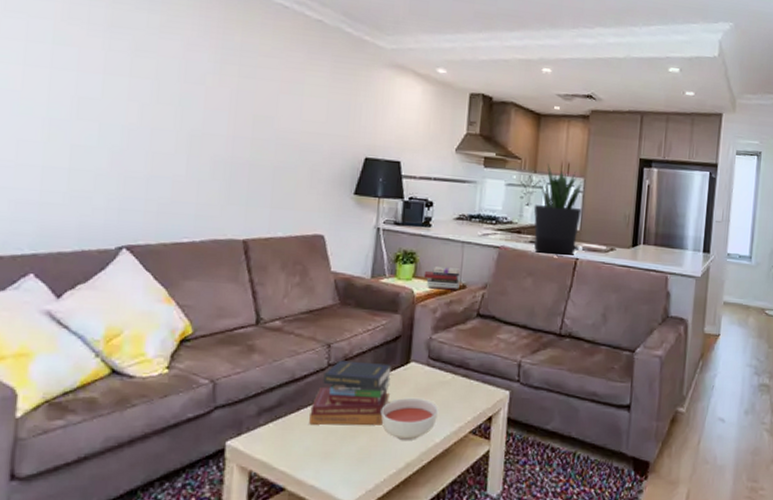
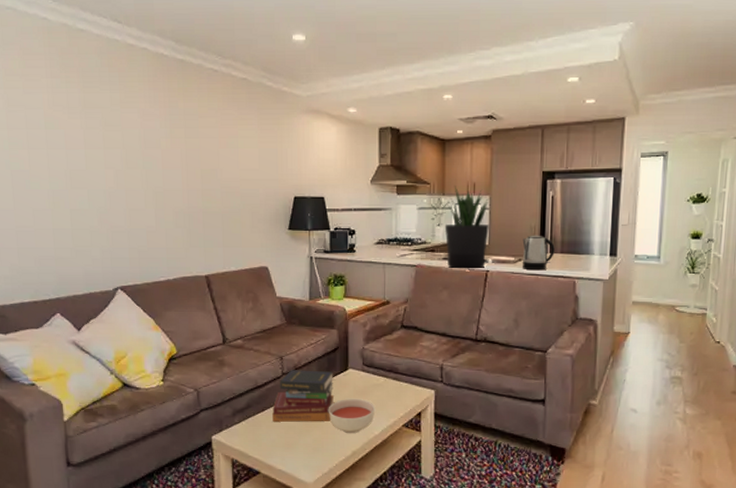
books: present [423,265,461,290] -> none [353,286,384,306]
kettle: none [613,223,649,263] -> present [521,235,555,271]

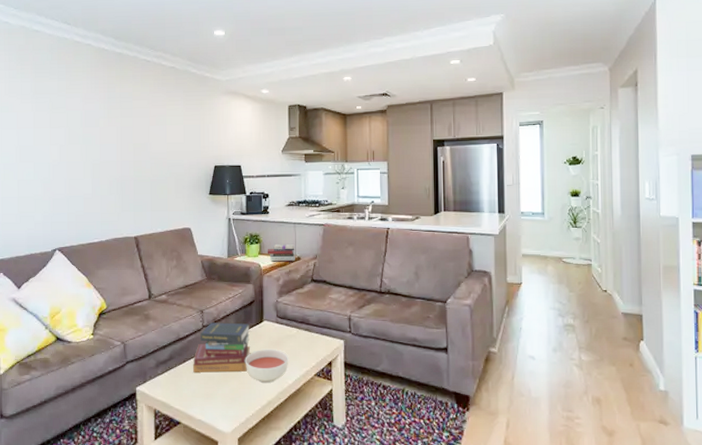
books: none [353,286,384,306] -> present [267,243,295,262]
planter: present [444,186,490,269] -> none [348,153,388,227]
kettle: present [521,235,555,271] -> none [418,195,448,227]

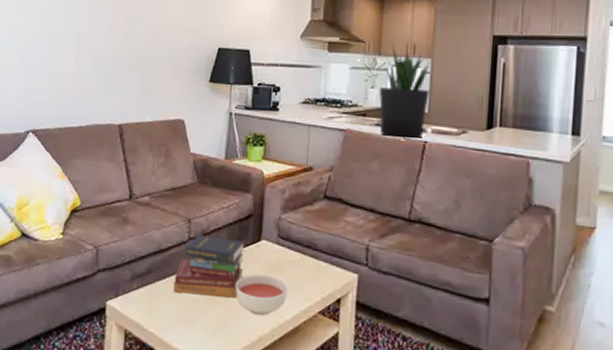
books: present [267,243,295,262] -> none [272,148,307,172]
planter: none [348,153,388,227] -> present [378,46,432,139]

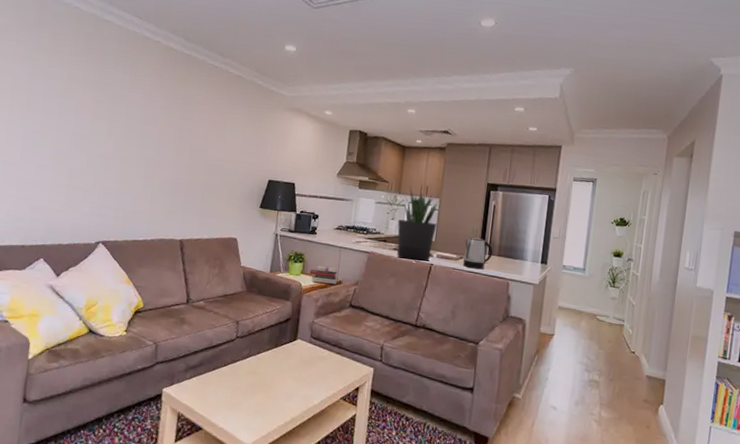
books: present [173,235,245,298] -> none [221,334,283,387]
bowl: present [235,274,288,315] -> none [273,367,317,401]
books: none [272,148,307,172] -> present [309,265,338,285]
kettle: none [465,105,506,146] -> present [462,237,493,270]

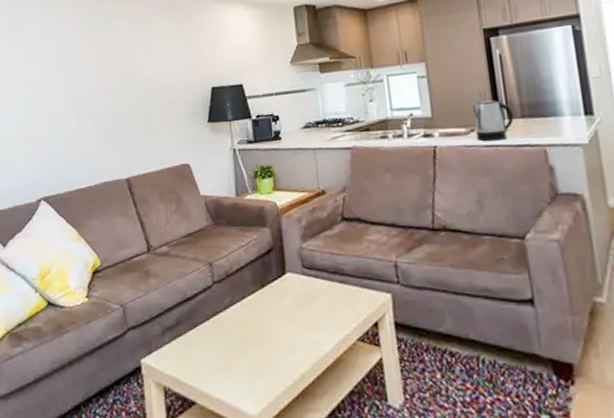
books: present [309,265,338,285] -> none [283,174,319,199]
planter: present [396,186,440,262] -> none [378,56,431,148]

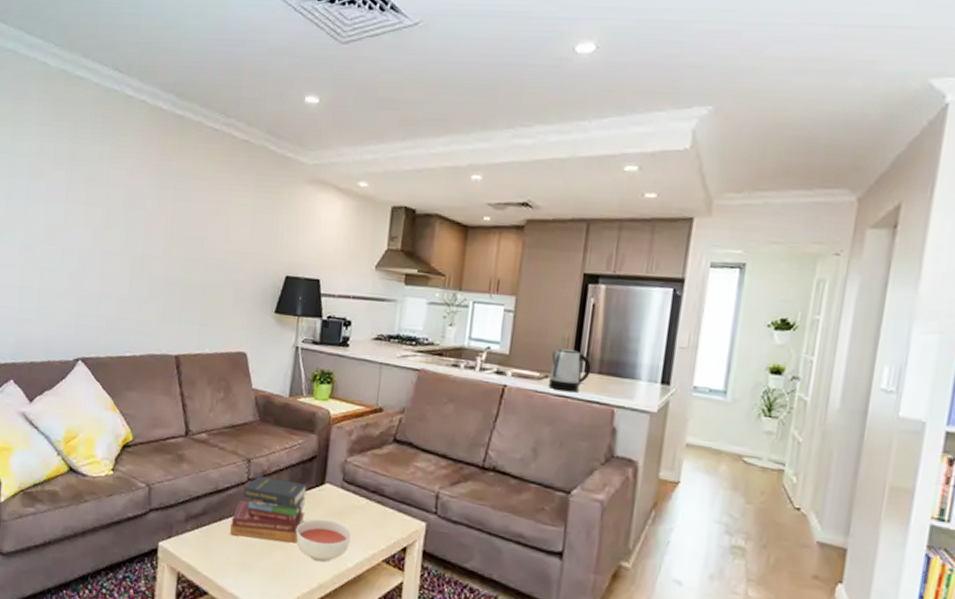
books: none [205,276,274,340] -> present [230,476,307,544]
bowl: none [267,307,322,351] -> present [295,519,351,562]

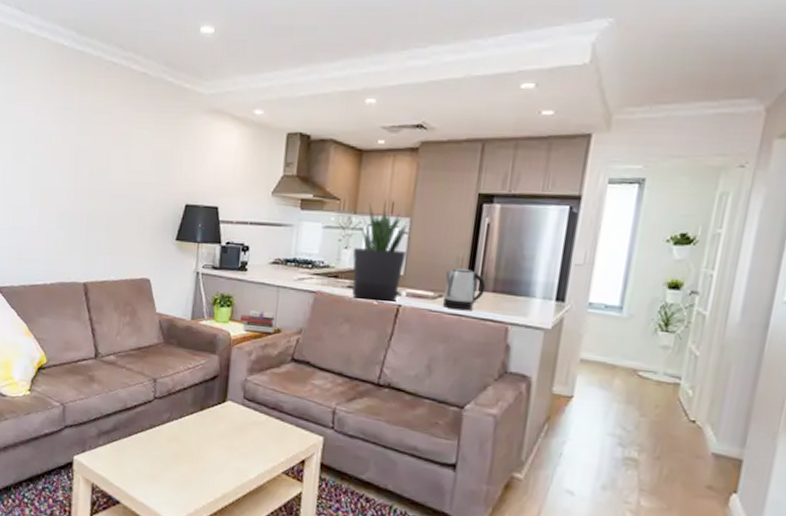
books: present [230,476,307,544] -> none [139,394,210,457]
bowl: present [295,519,351,562] -> none [200,434,252,474]
books: none [340,387,378,413] -> present [239,309,276,334]
planter: none [456,280,516,382] -> present [351,204,410,303]

